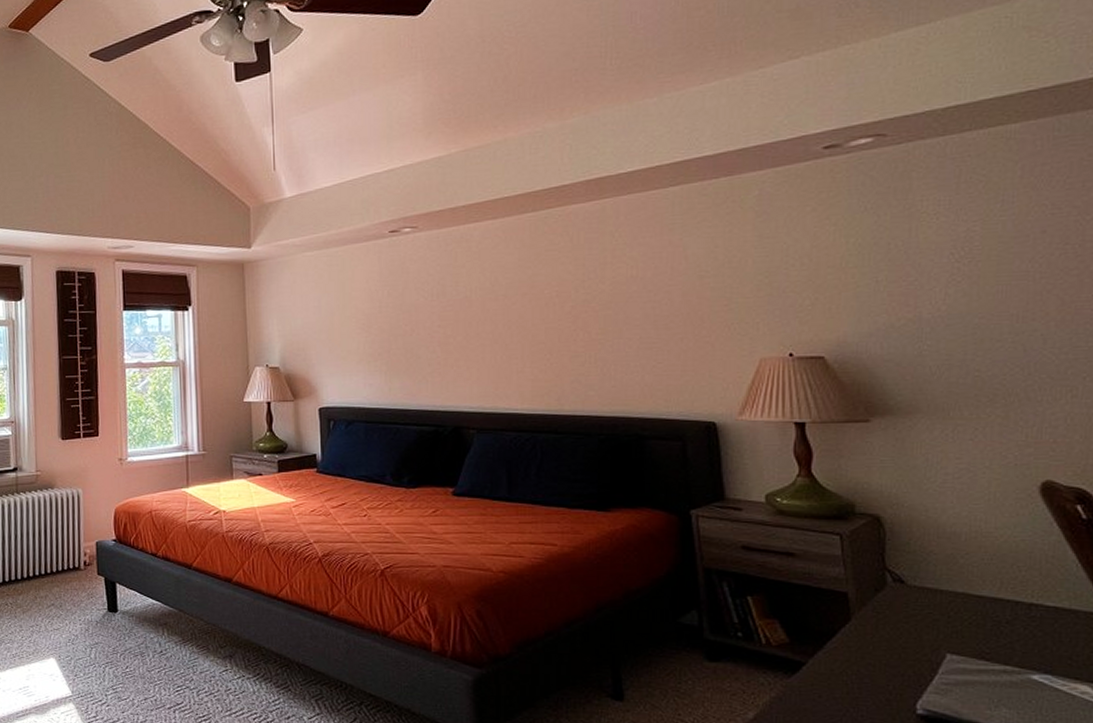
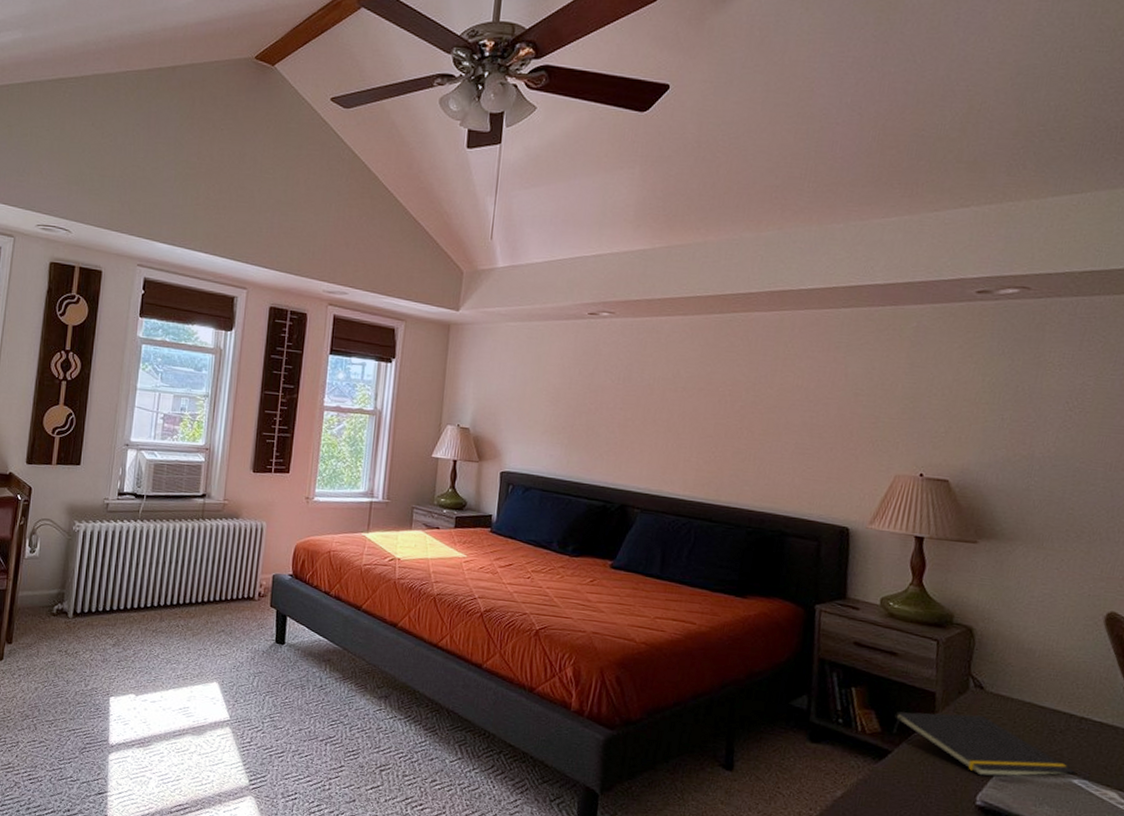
notepad: none [802,613,1035,681] -> present [892,711,1077,777]

